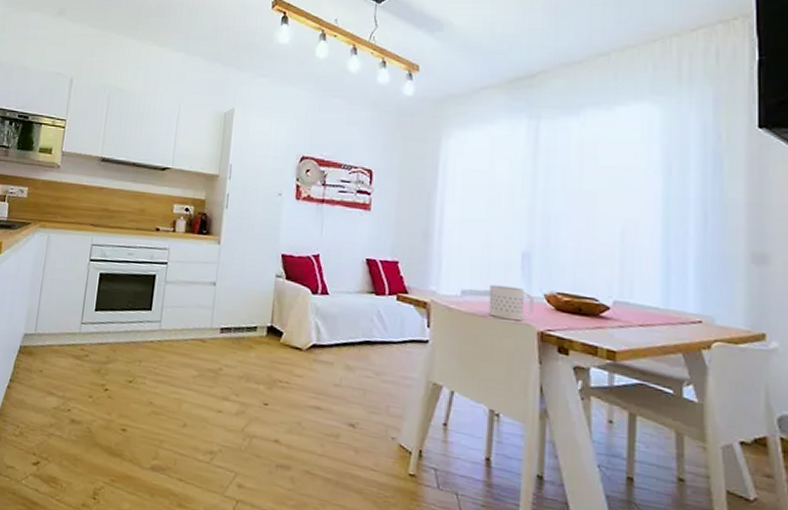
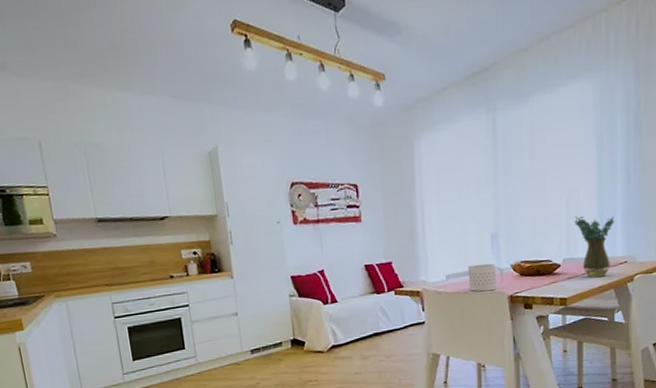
vase: none [631,252,684,335] -> present [574,216,614,278]

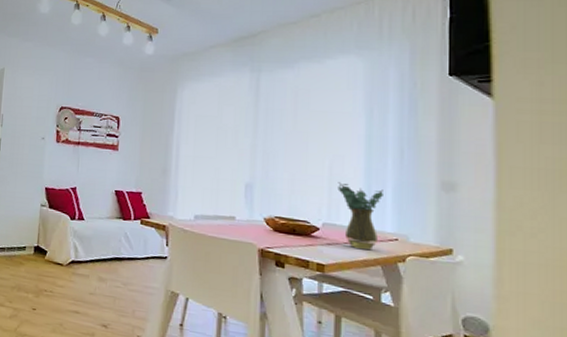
mug: present [468,263,503,292] -> none [217,210,255,241]

